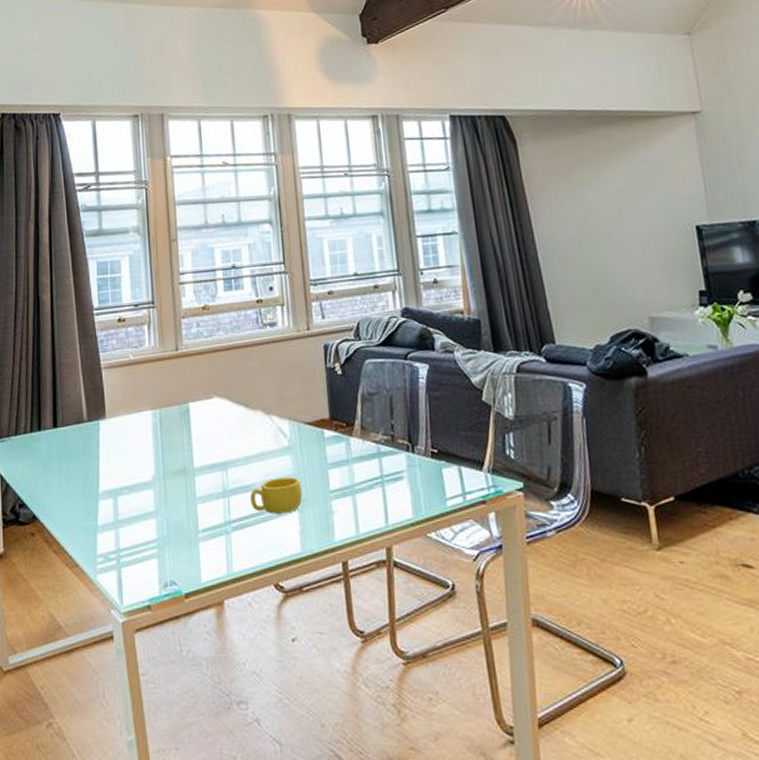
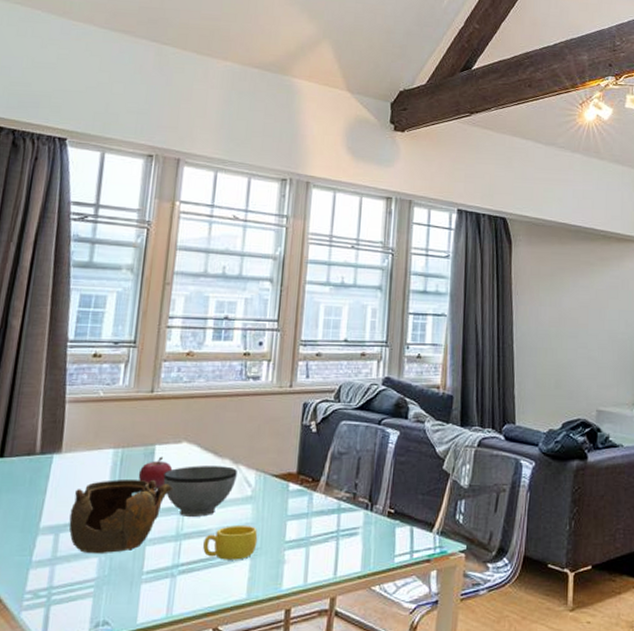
teapot: none [123,438,213,516] -> present [69,480,174,554]
fruit: none [178,414,209,447] -> present [138,456,173,489]
bowl: none [201,418,271,472] -> present [163,466,237,517]

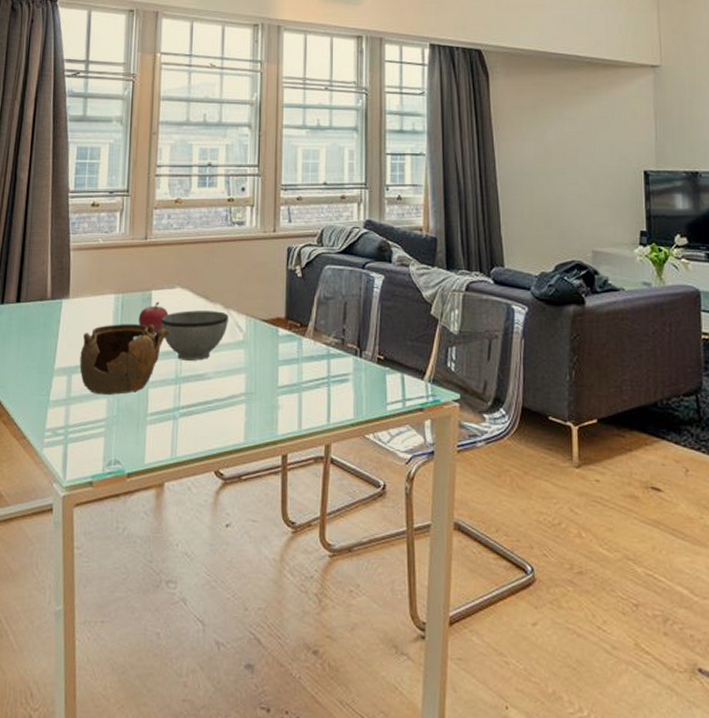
cup: present [203,526,258,560] -> none [201,370,252,404]

